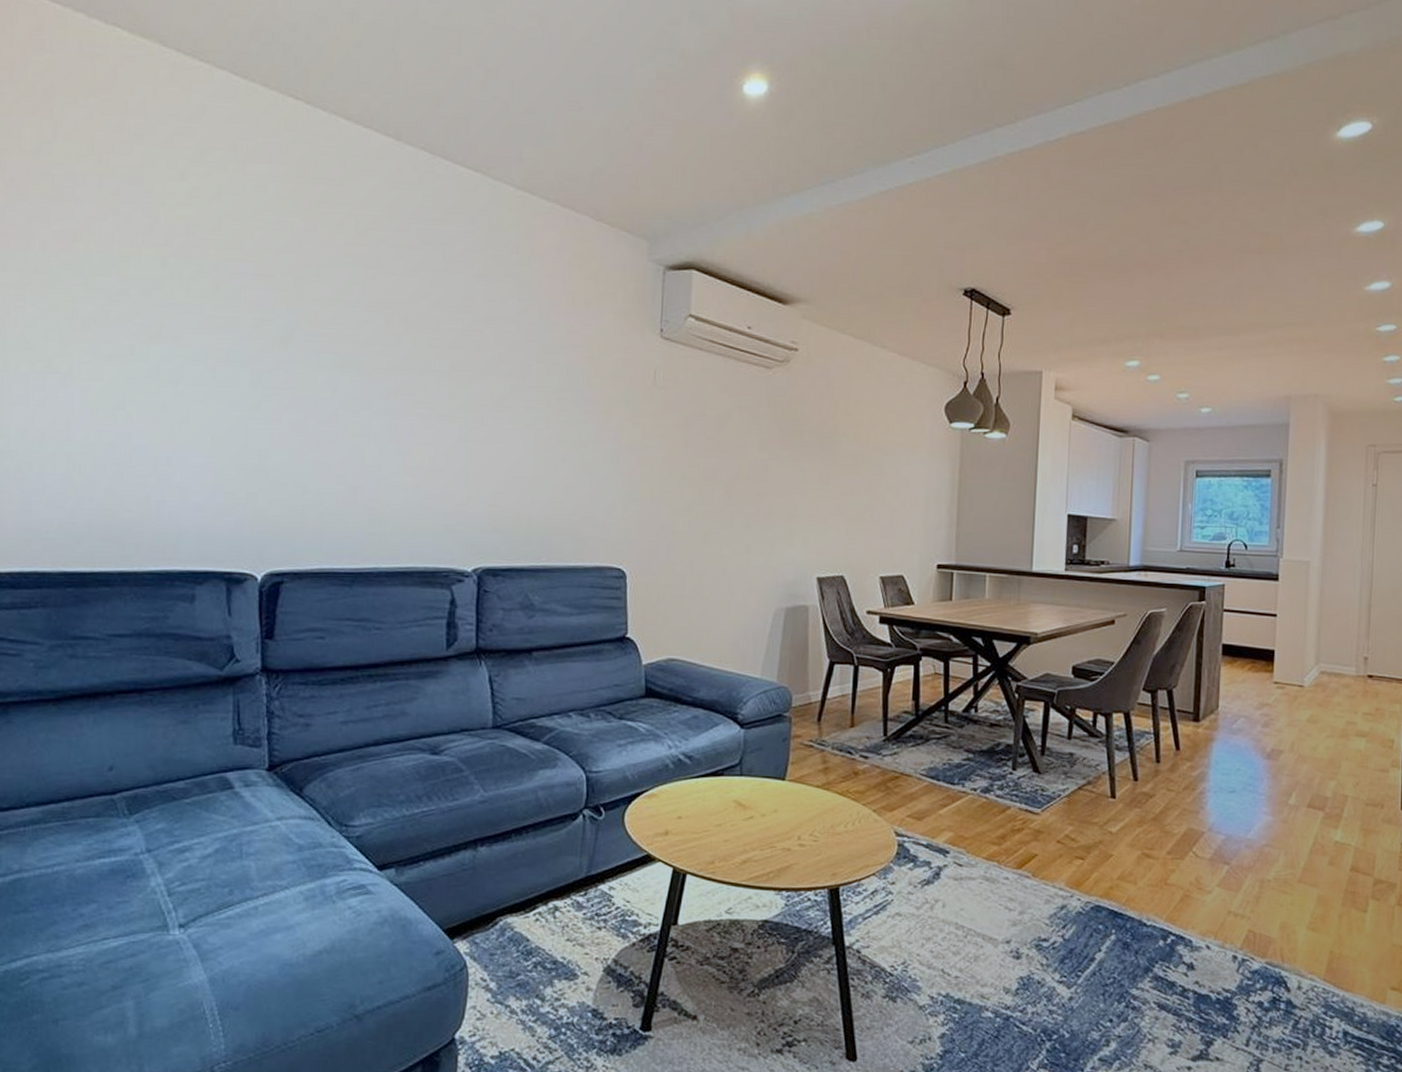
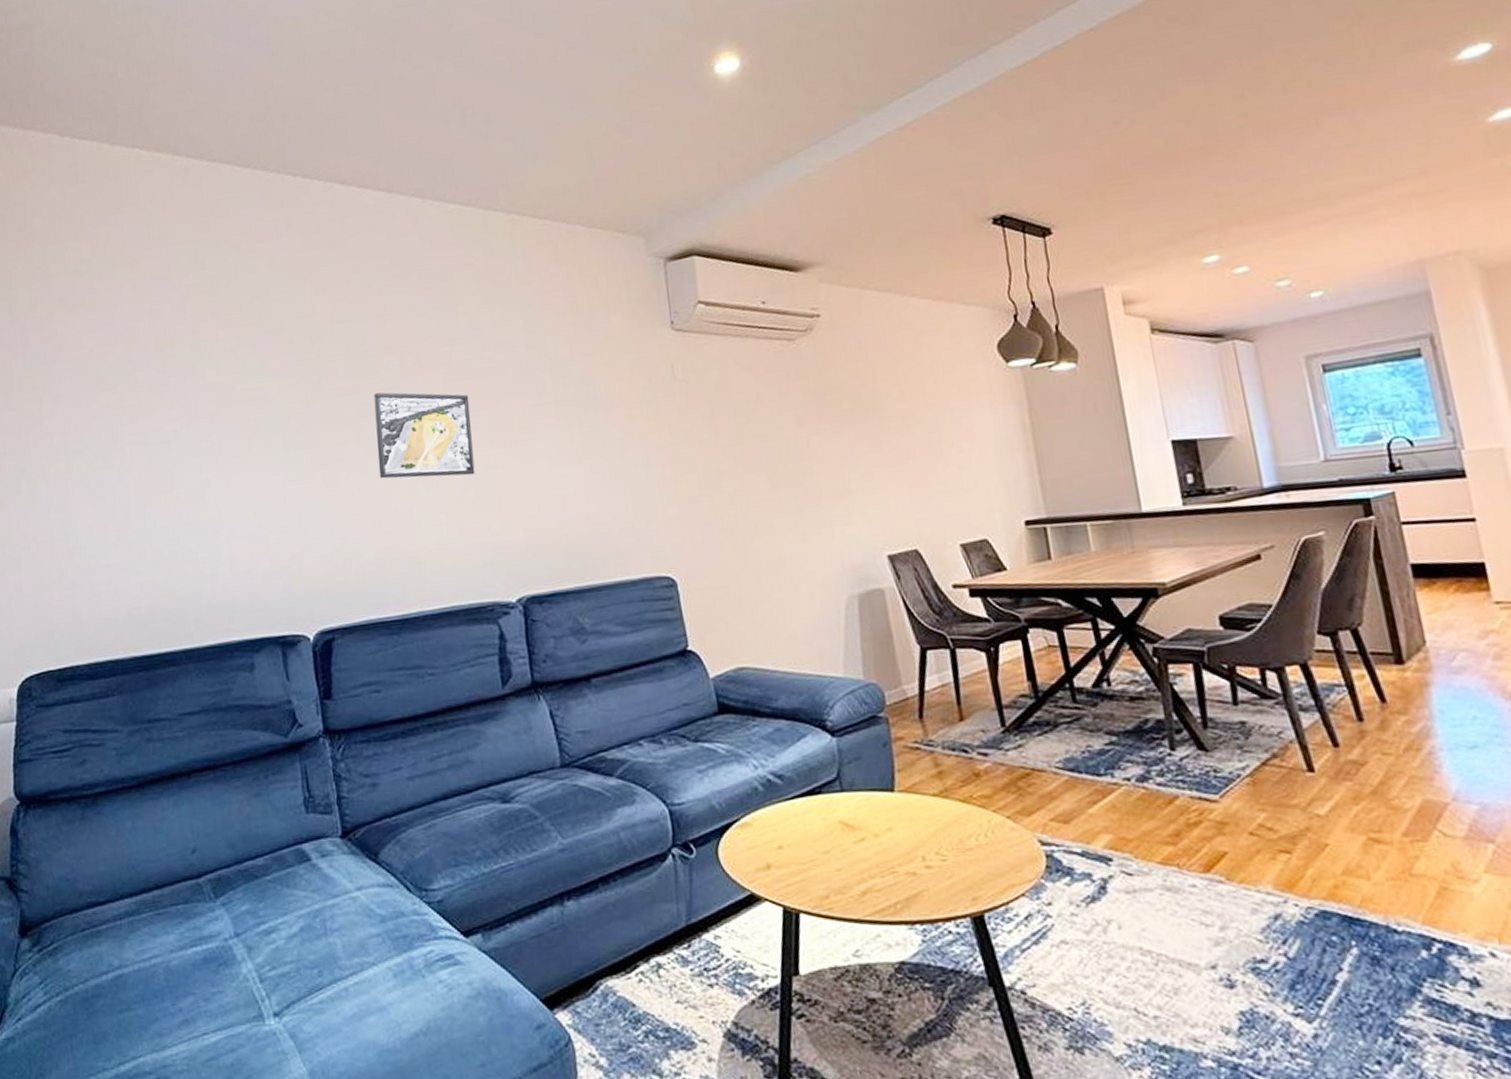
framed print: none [350,345,452,444] -> present [373,392,475,479]

